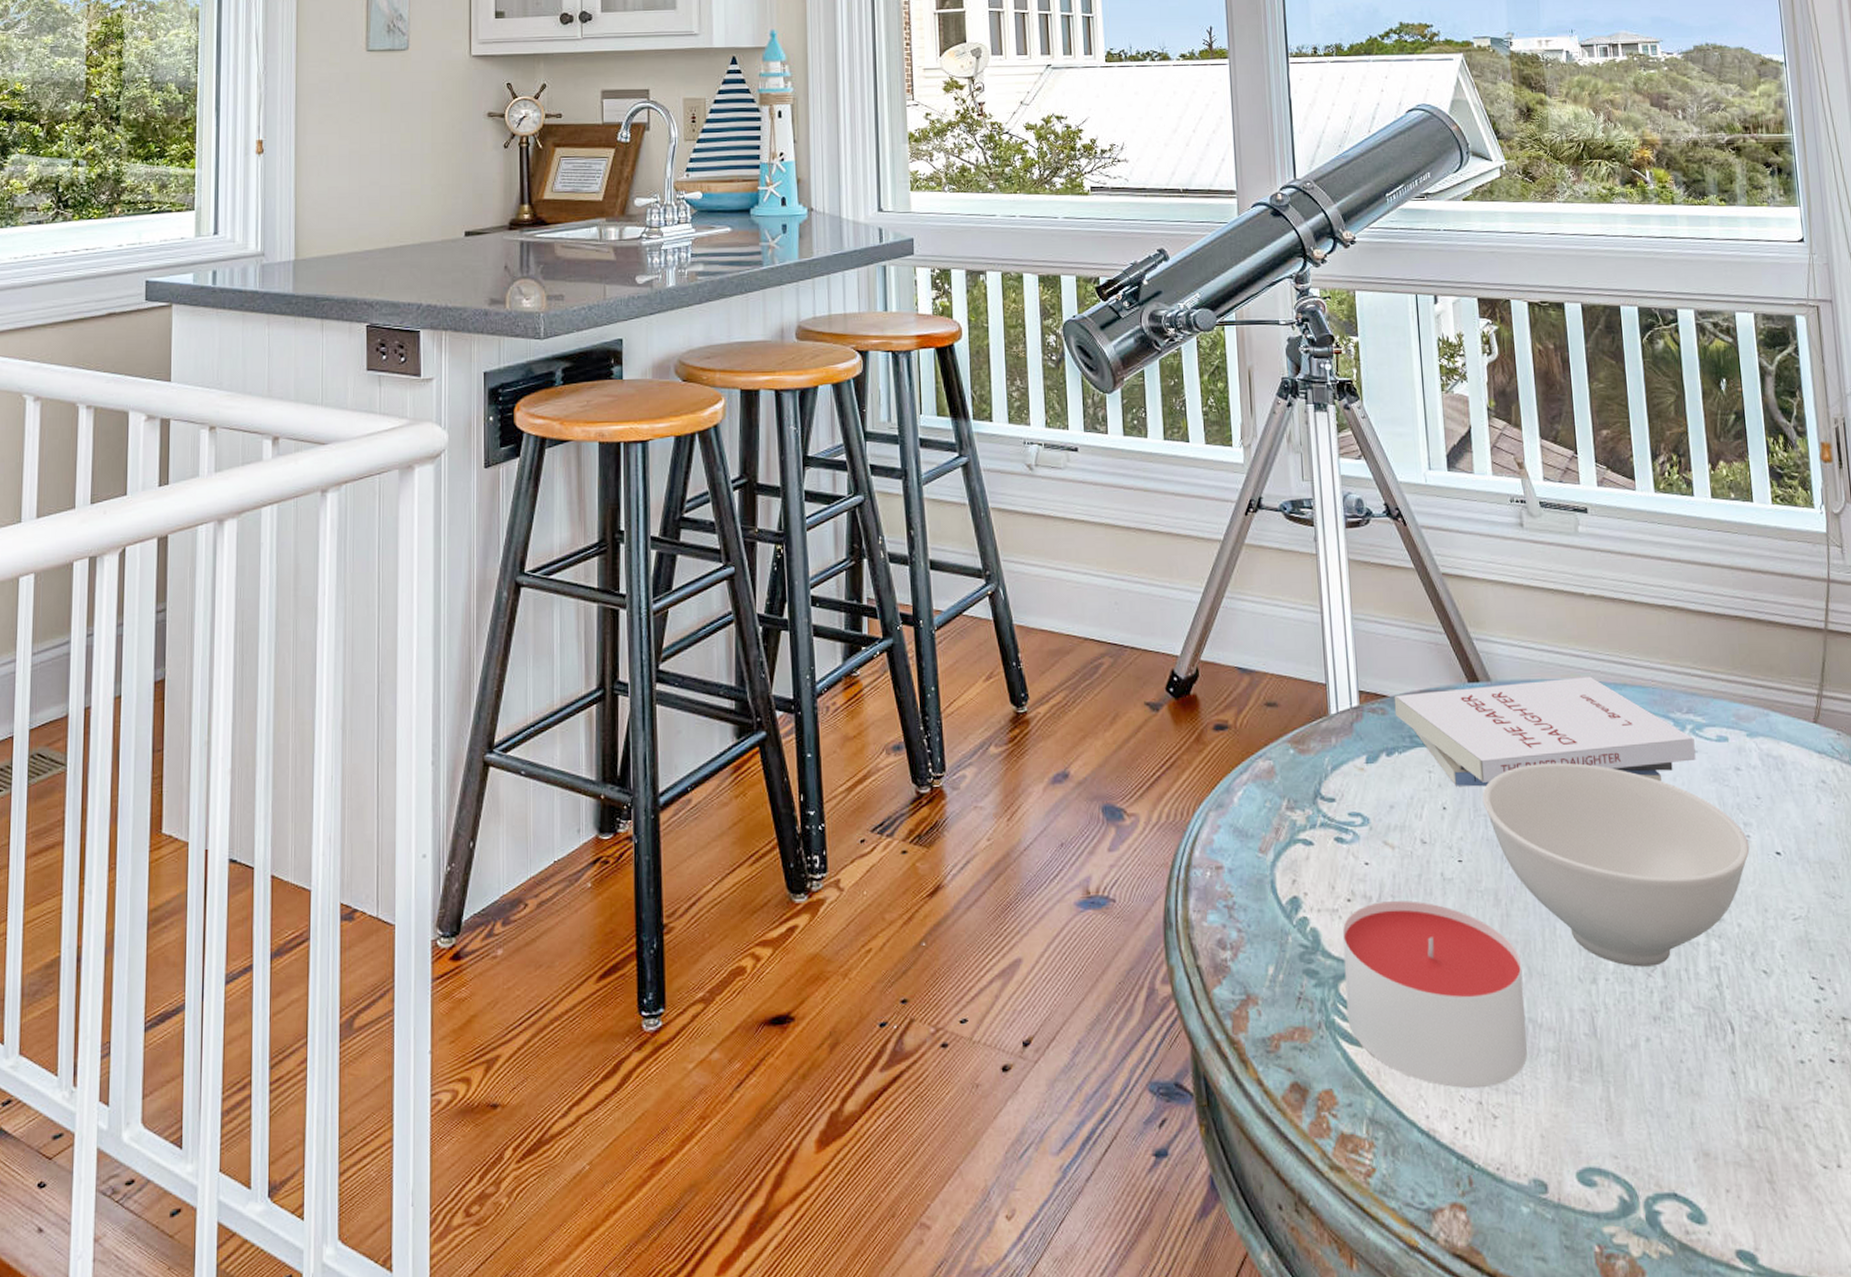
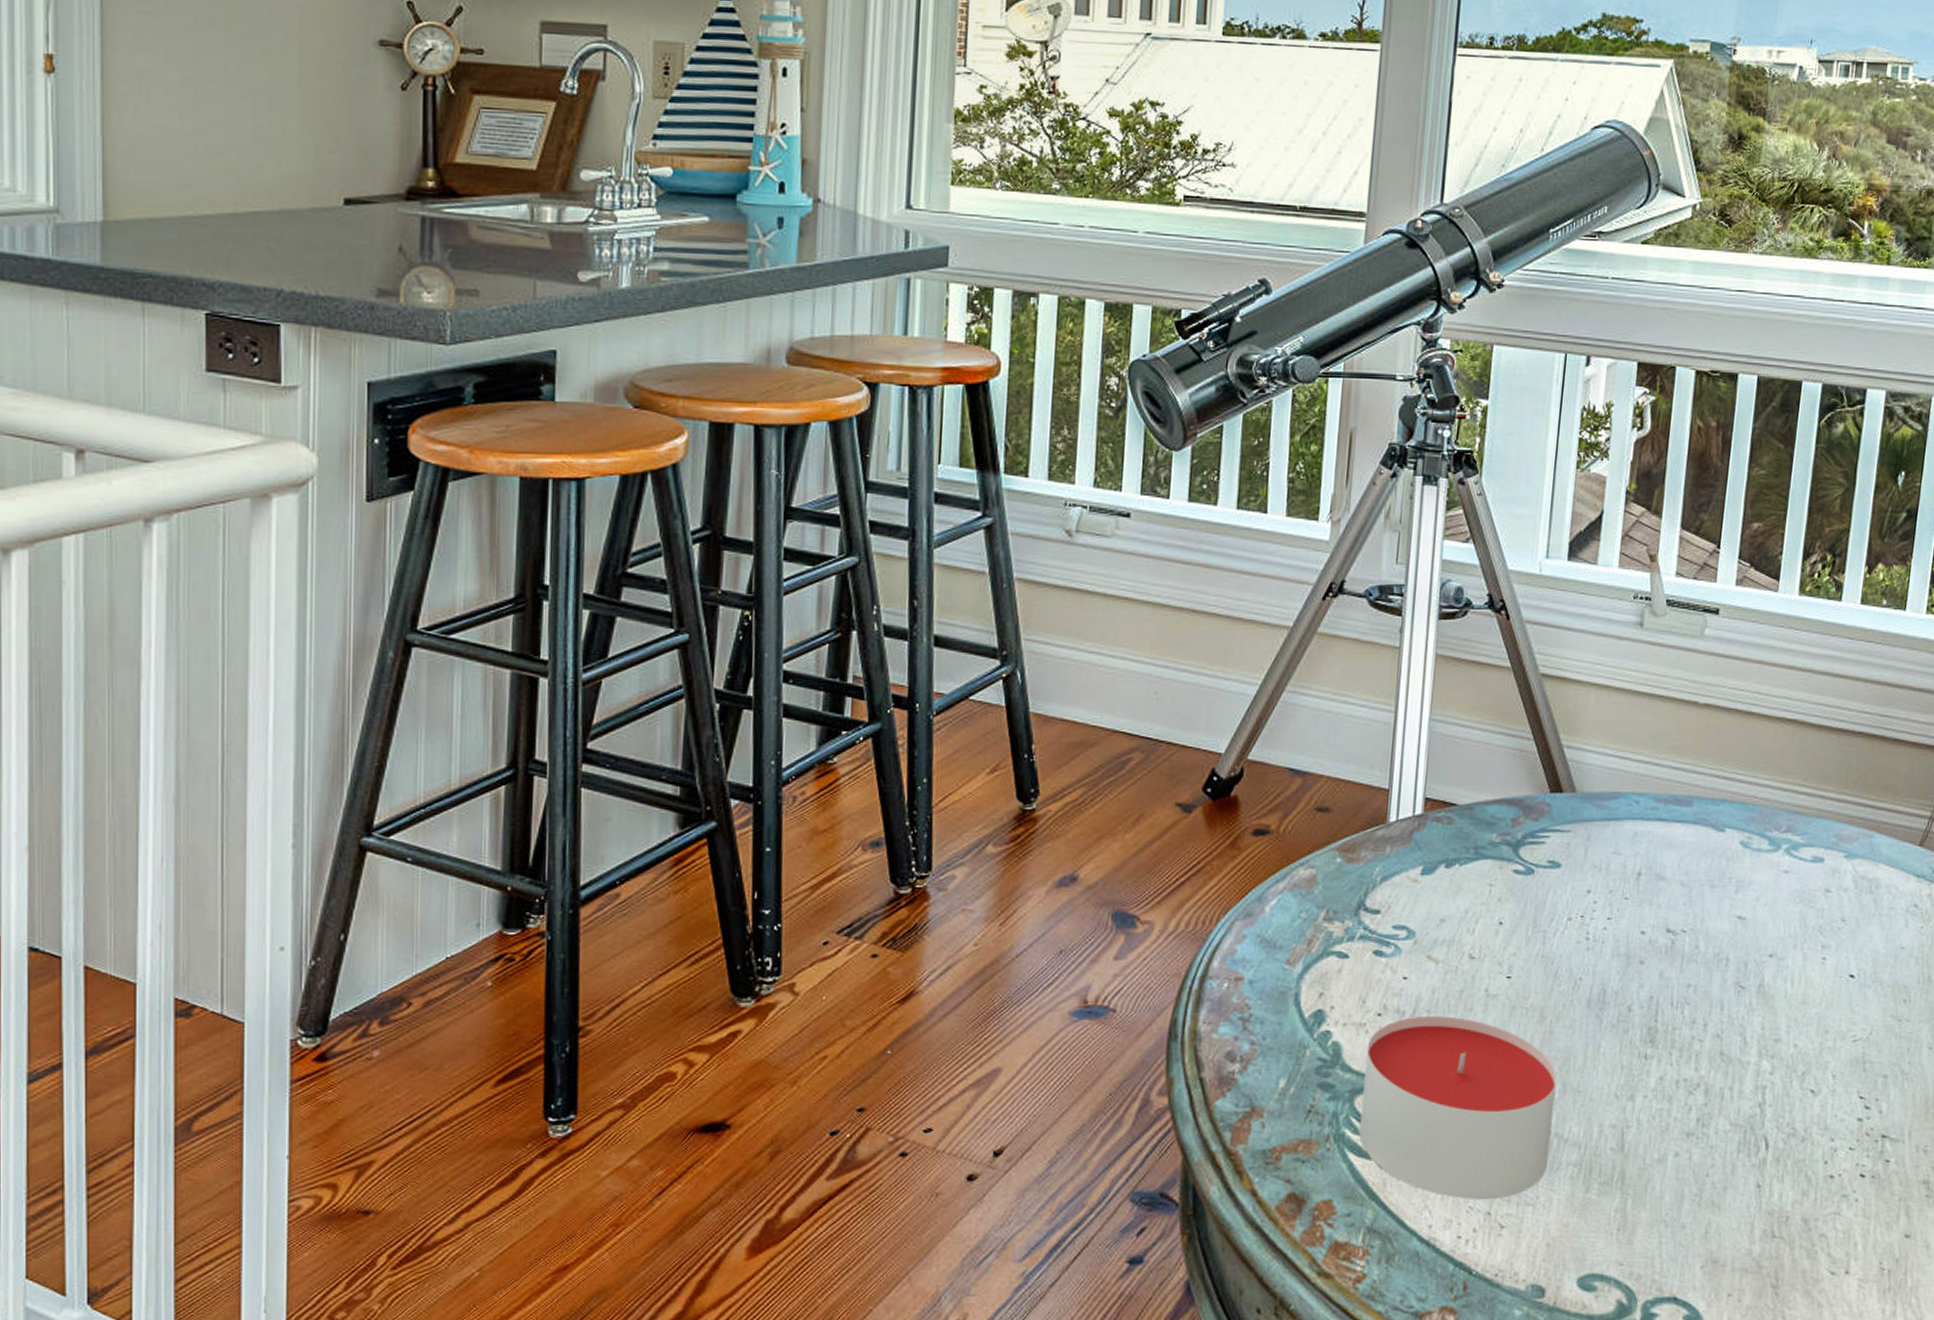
books: present [1394,676,1696,787] -> none [1462,791,1788,902]
bowl: present [1482,762,1750,967] -> none [1544,879,1824,1085]

